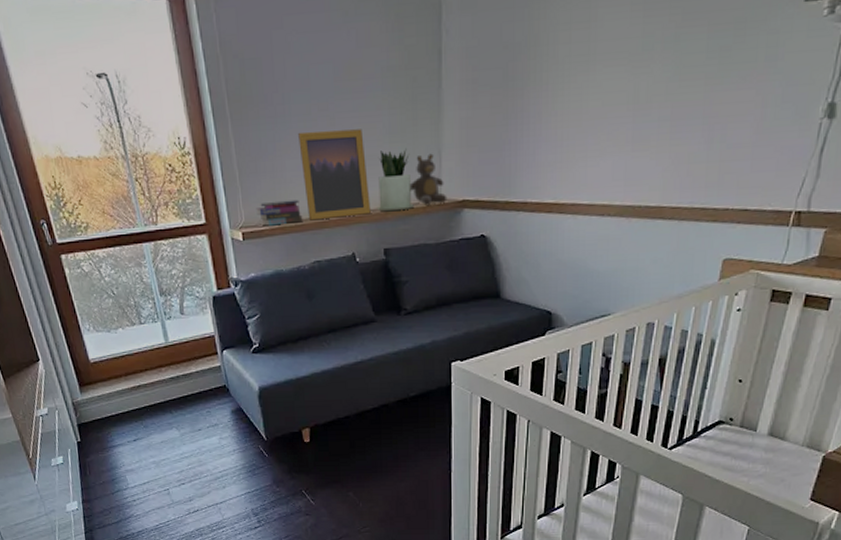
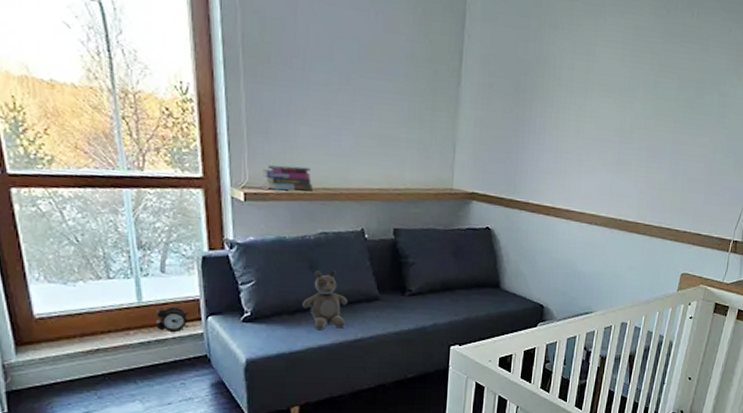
alarm clock: none [181,345,208,367] -> present [156,308,189,332]
picture frame: present [298,129,371,221] -> none [315,100,384,193]
stuffed animal: none [303,297,346,356] -> present [302,270,348,331]
planter: present [376,149,414,212] -> none [389,133,426,195]
teddy bear: present [409,153,447,205] -> none [423,144,458,192]

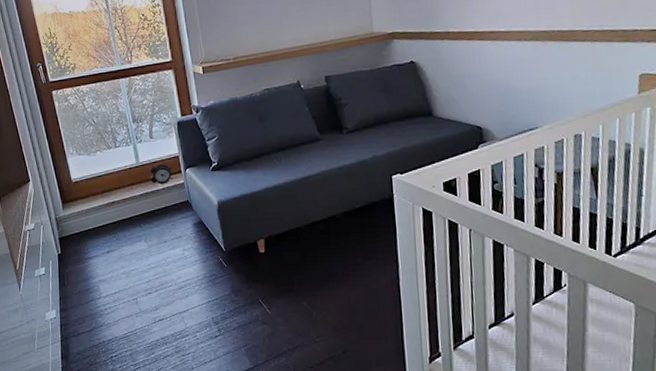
books: present [262,164,313,192] -> none [214,38,254,61]
stuffed animal: present [302,270,348,331] -> none [256,119,294,172]

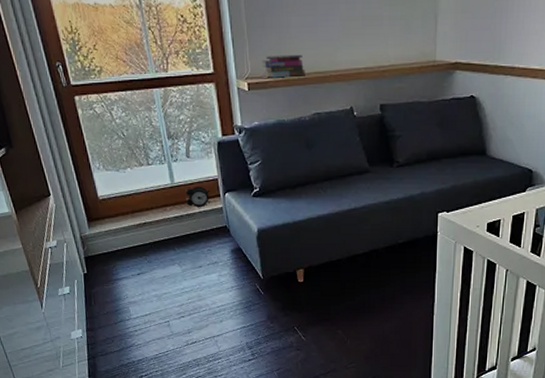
books: none [214,38,254,61] -> present [262,54,305,78]

